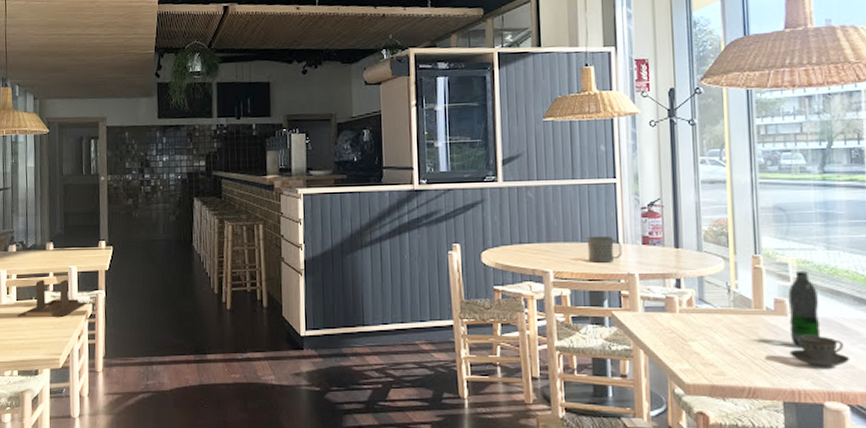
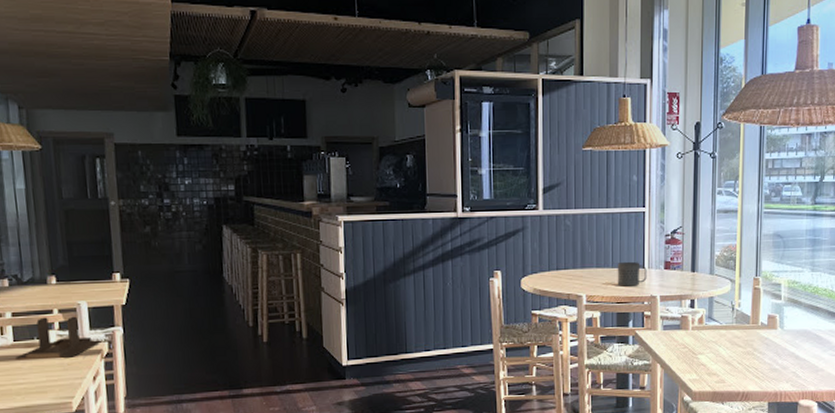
bottle: present [788,270,821,347] -> none [778,290,802,356]
teacup: present [789,336,851,368] -> none [776,345,821,373]

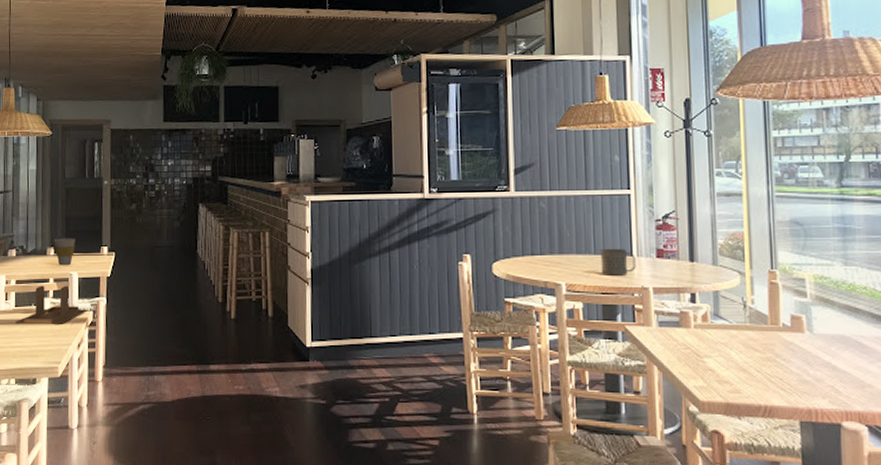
cup: none [54,264,82,296] -> present [53,238,76,266]

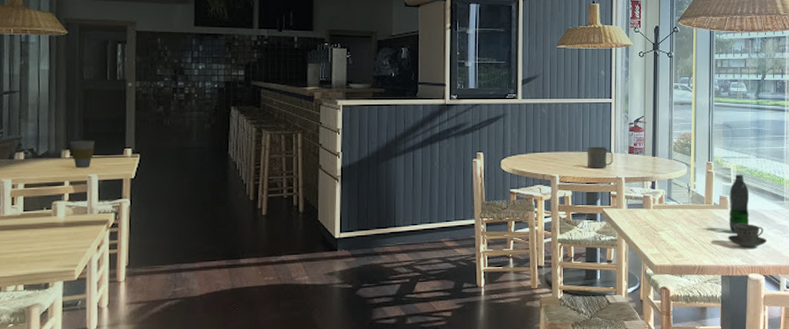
napkin holder: present [15,285,87,325] -> none [24,188,108,229]
bottle: none [805,286,839,365] -> present [729,174,749,233]
teacup: none [806,353,869,387] -> present [727,224,767,249]

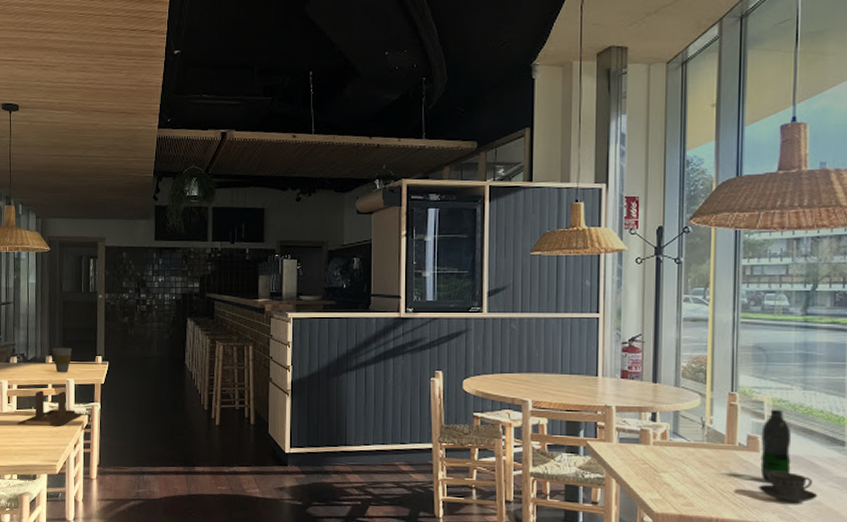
napkin holder: none [24,188,108,229] -> present [17,390,83,427]
mug: present [587,146,613,169] -> none [566,368,601,394]

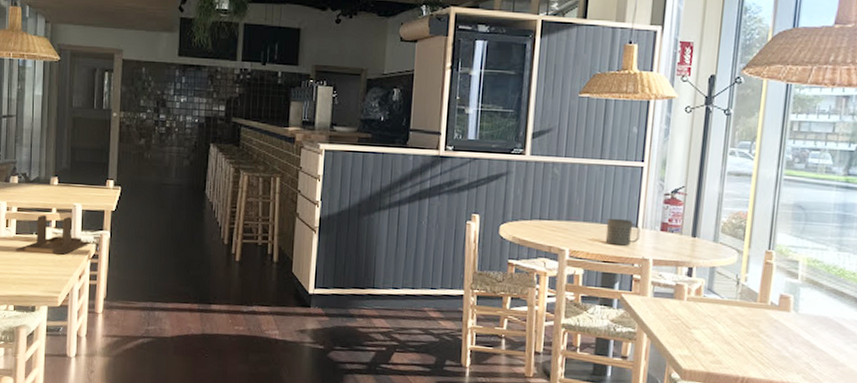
cup: present [52,347,73,373] -> none [58,168,82,197]
mug: none [566,368,601,394] -> present [605,218,640,246]
teacup: present [758,471,818,504] -> none [786,332,843,365]
bottle: present [760,409,791,483] -> none [789,269,822,343]

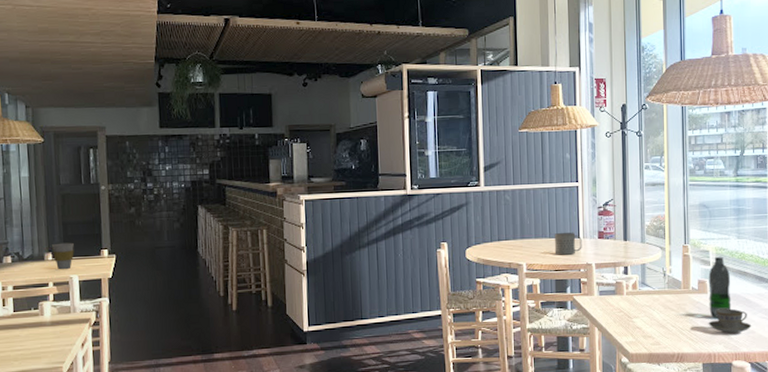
napkin holder: present [16,214,90,256] -> none [15,288,90,328]
cup: none [58,168,82,197] -> present [51,242,75,270]
teacup: none [786,332,843,365] -> present [708,308,752,334]
bottle: none [789,269,822,343] -> present [708,256,732,319]

